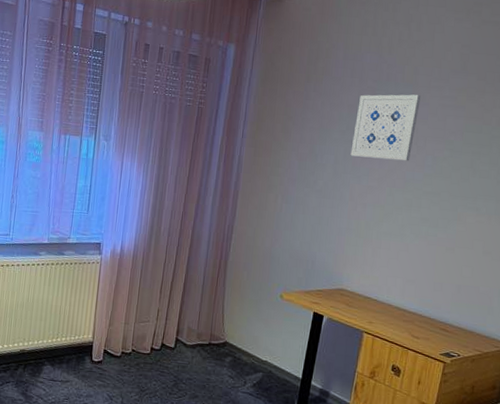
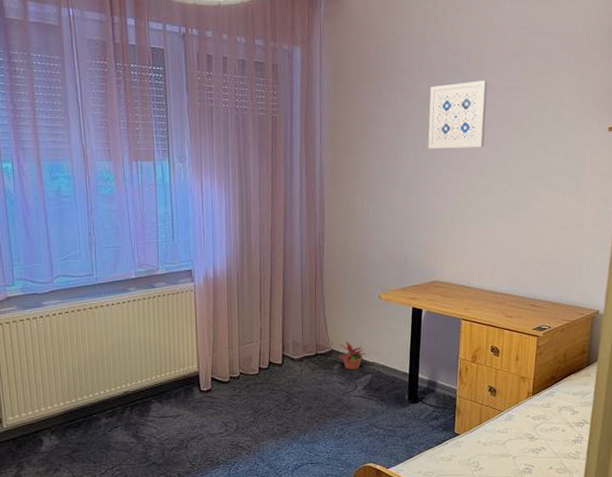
potted plant: none [228,334,261,366] -> present [335,340,367,370]

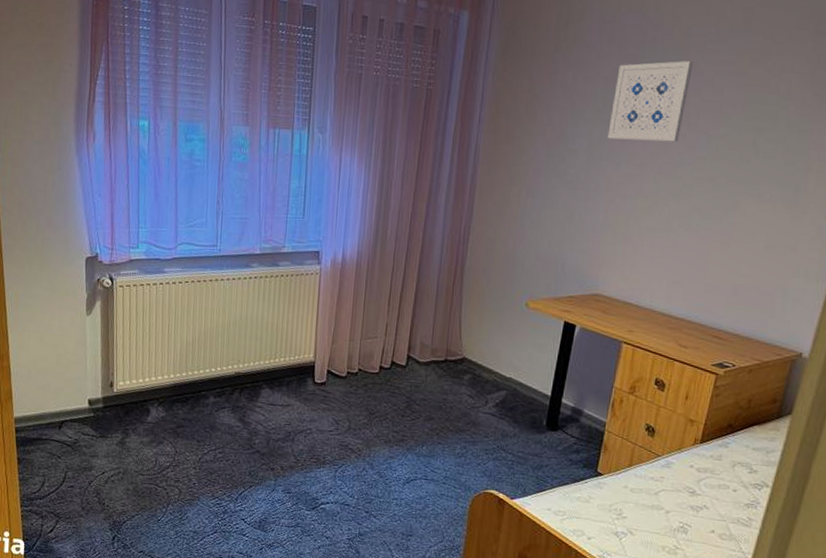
potted plant: present [335,340,367,370] -> none [467,349,504,383]

